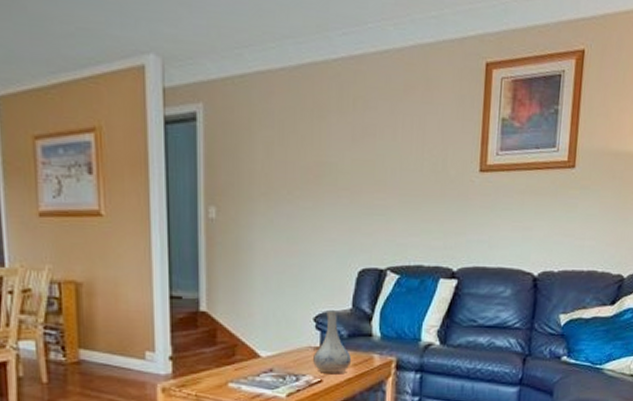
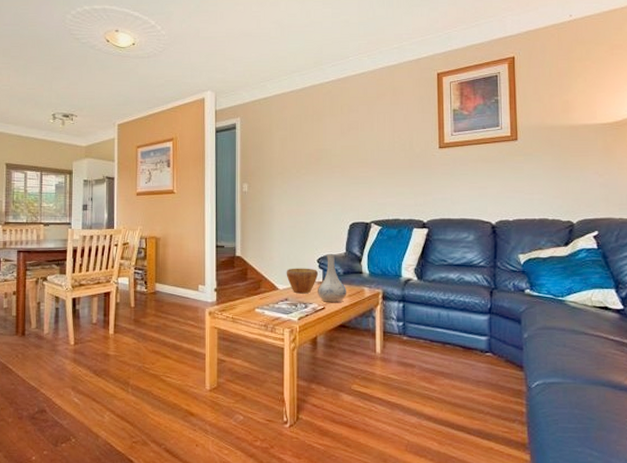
bowl: none [271,328,314,363] -> present [286,268,318,294]

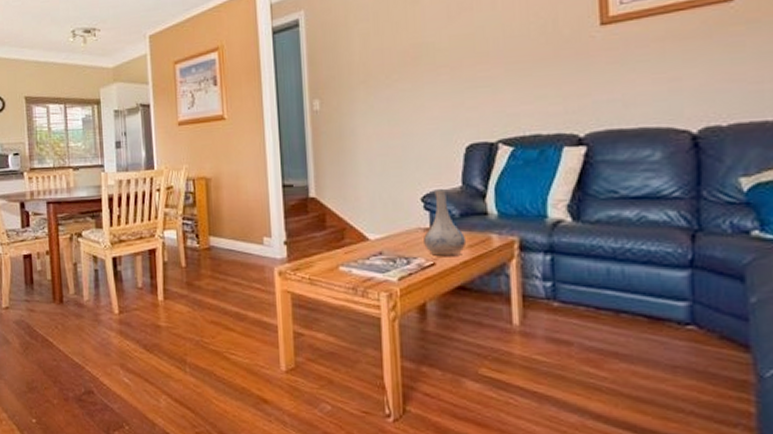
bowl: present [286,268,318,294] -> none [378,209,423,245]

